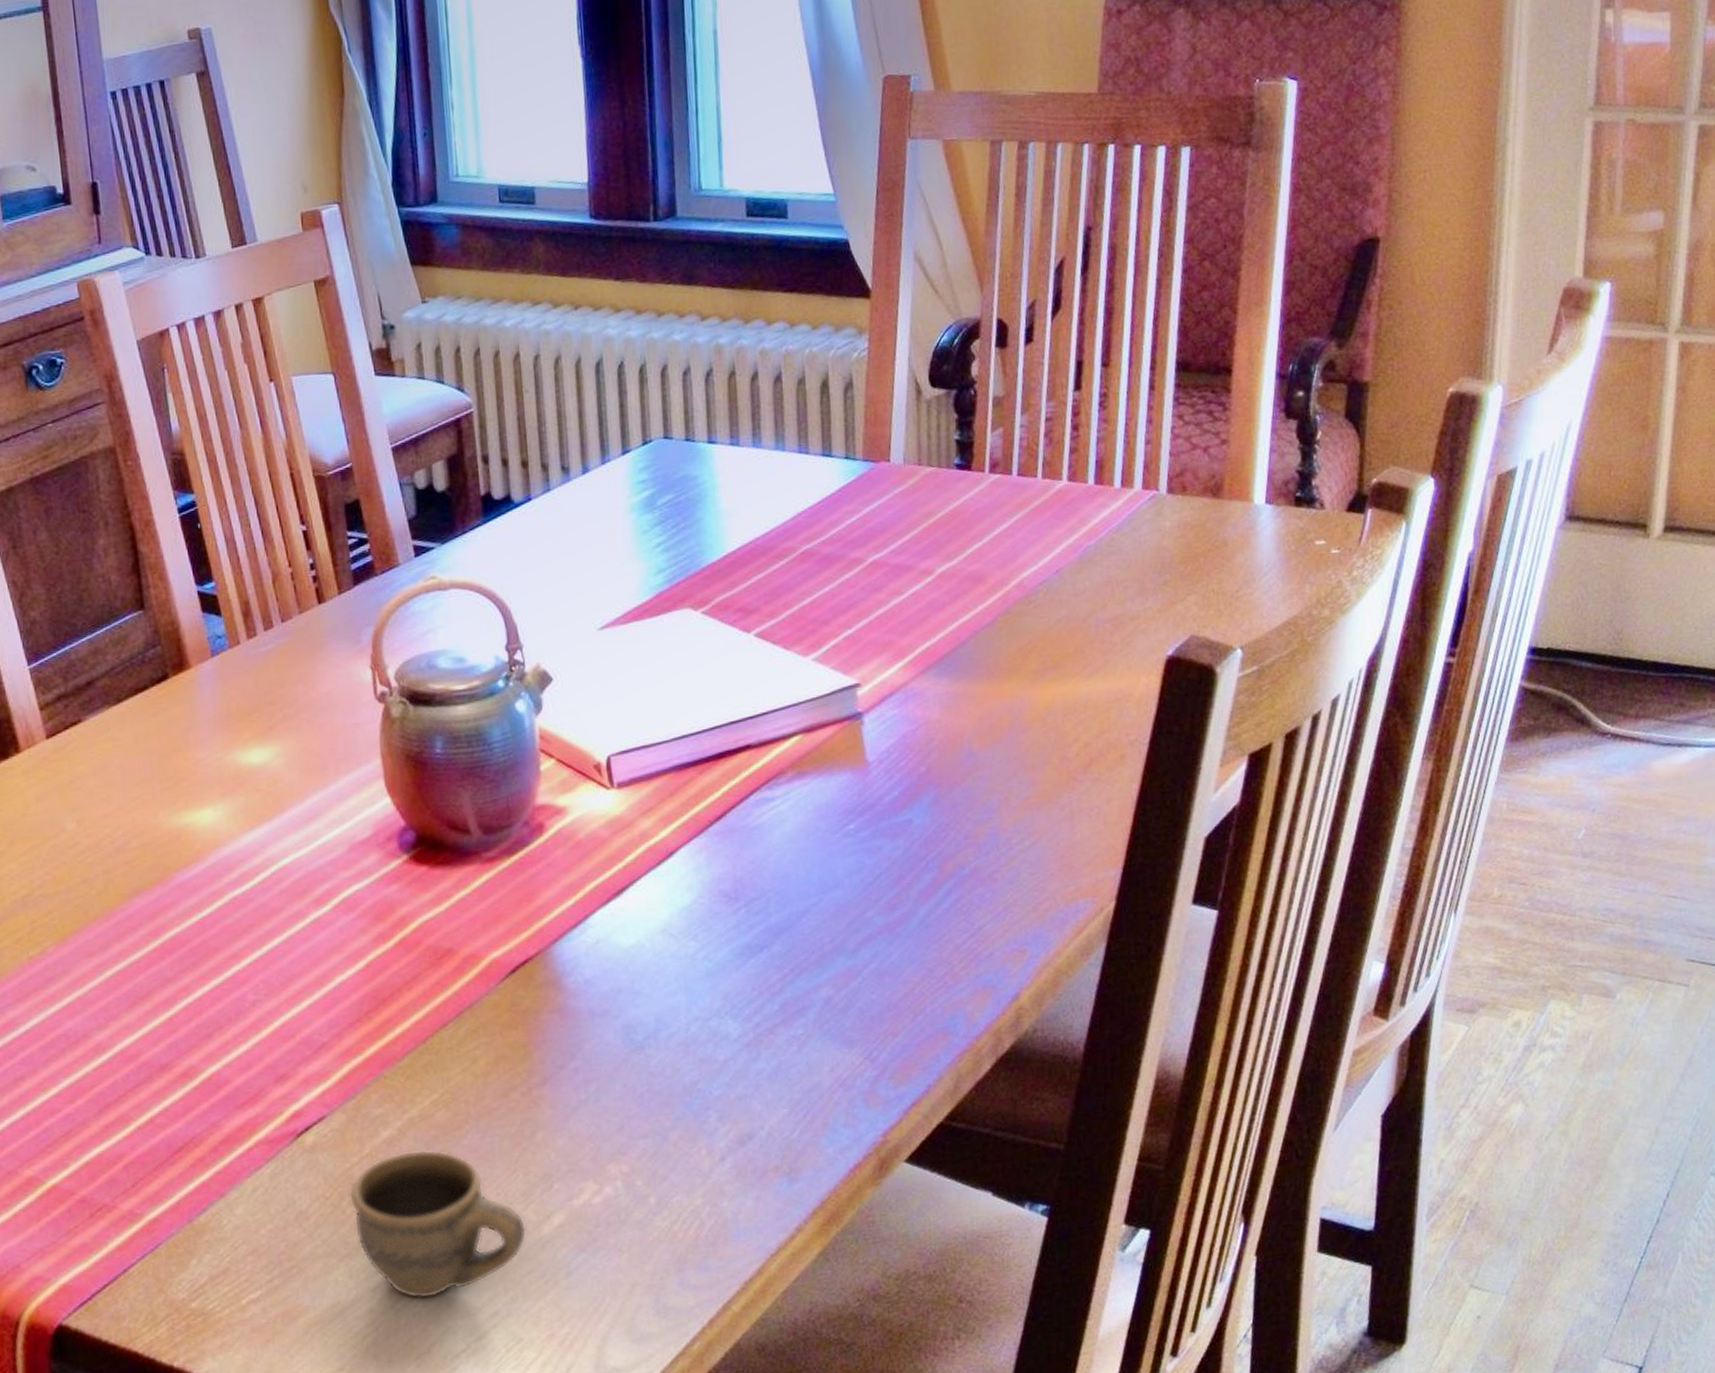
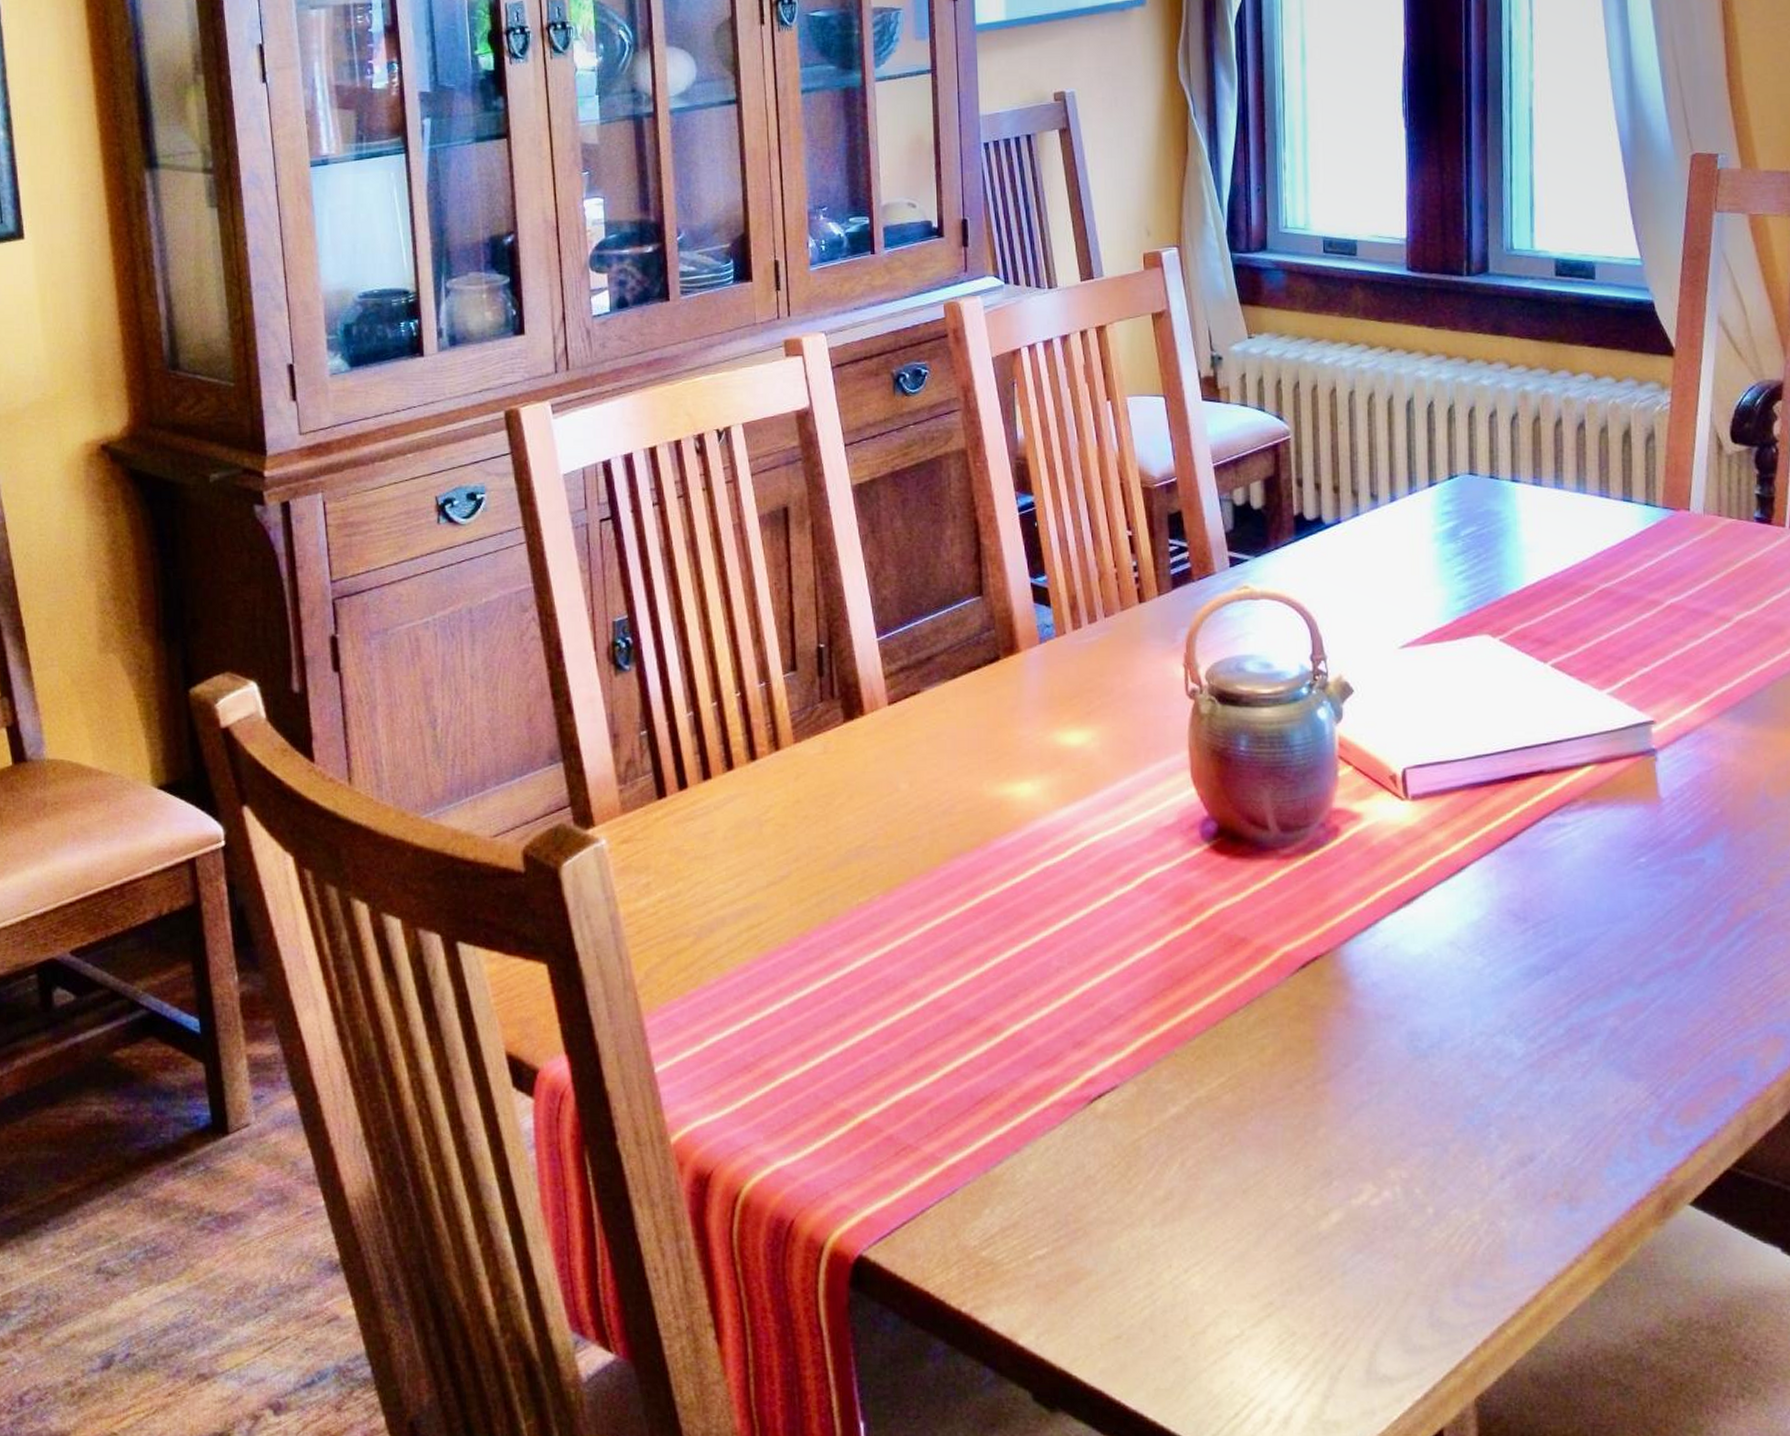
cup: present [348,1149,527,1299] -> none [1135,1130,1305,1279]

